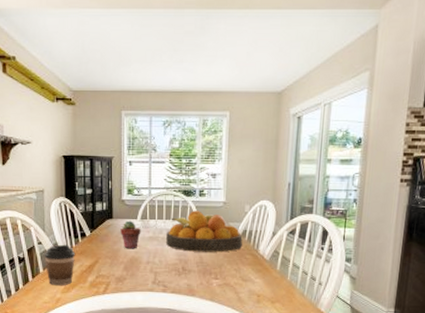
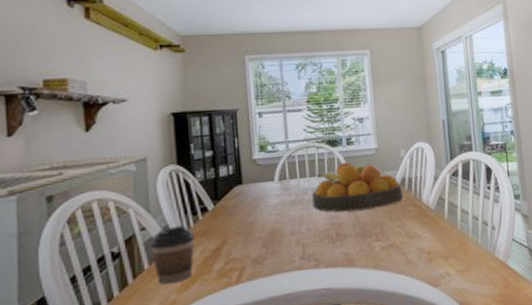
potted succulent: present [120,220,141,249] -> none [253,183,281,220]

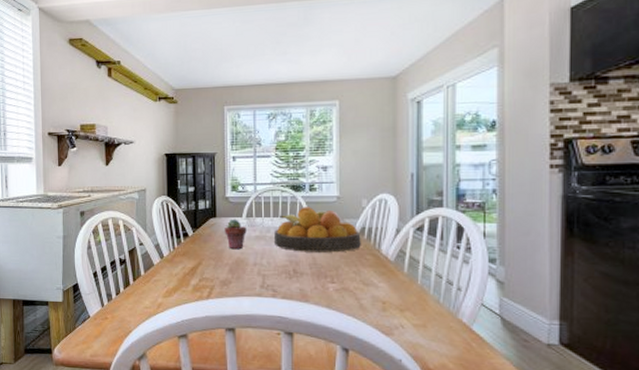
coffee cup: present [150,225,195,285] -> none [145,245,177,290]
potted succulent: none [253,183,281,220] -> present [225,219,247,250]

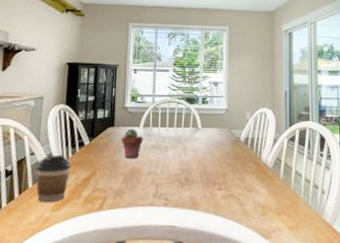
coffee cup: none [145,245,177,290] -> present [35,155,71,203]
fruit bowl: present [273,207,361,253] -> none [168,118,245,161]

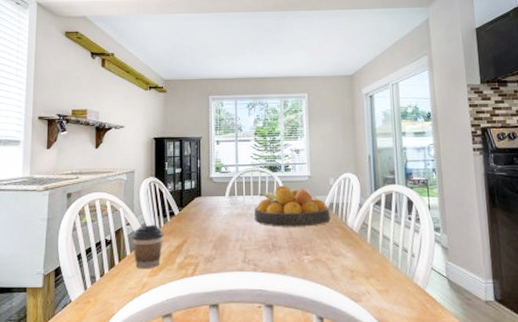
potted succulent: present [121,128,143,159] -> none [209,197,229,227]
fruit bowl: none [168,118,245,161] -> present [254,185,330,227]

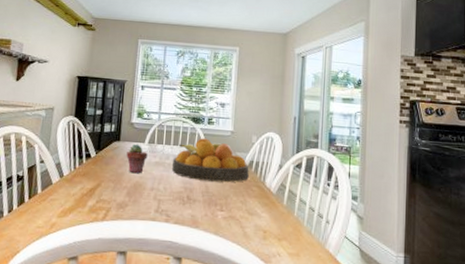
coffee cup: present [132,224,163,269] -> none [44,164,77,209]
potted succulent: none [209,197,229,227] -> present [126,143,148,174]

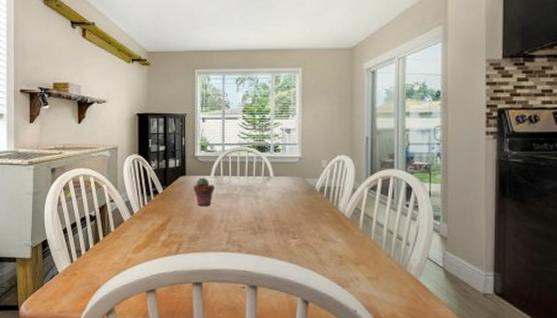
fruit bowl: present [171,138,249,183] -> none [240,166,321,210]

